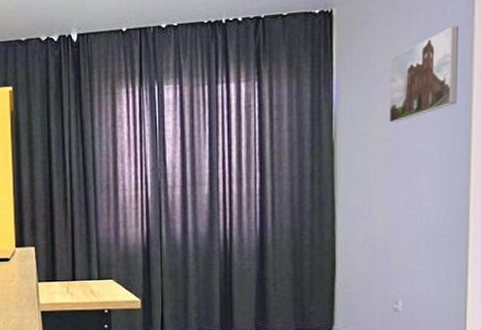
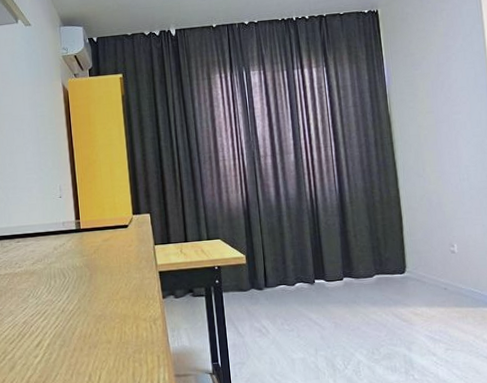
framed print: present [390,25,458,124] -> none [425,22,479,99]

